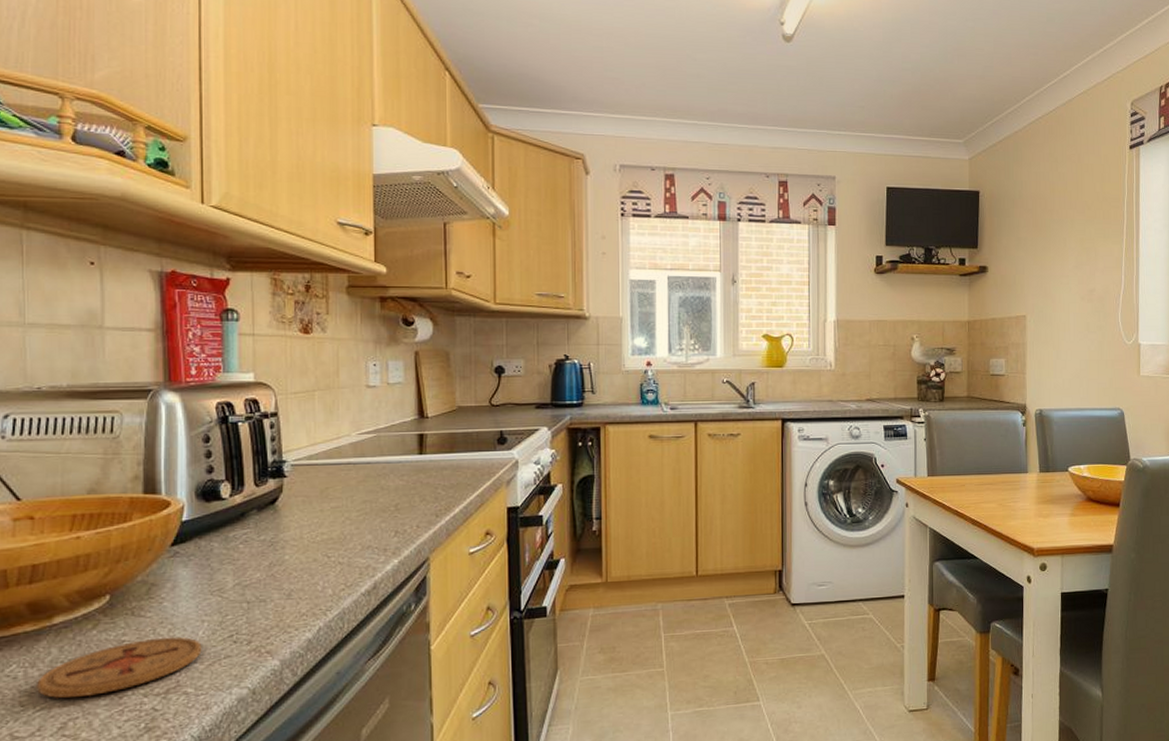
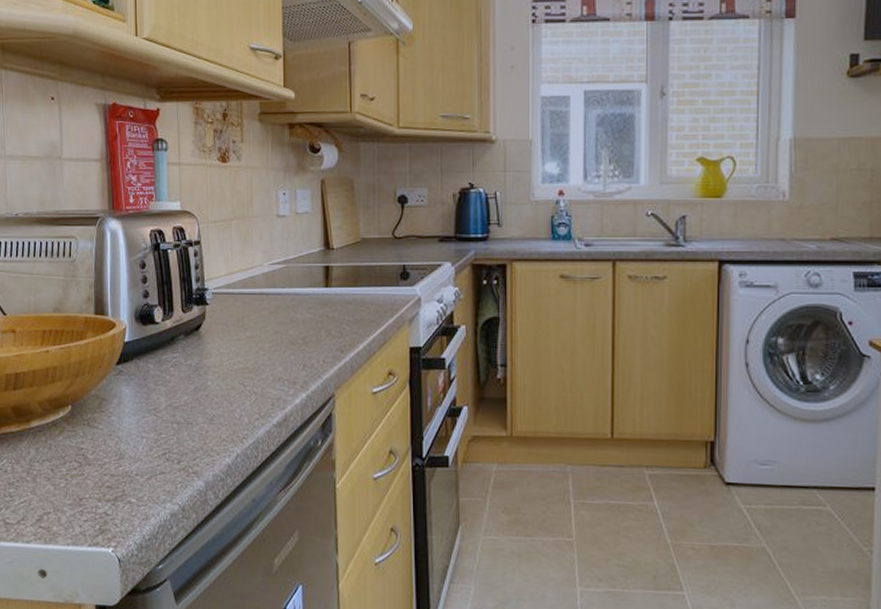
coaster: present [35,636,202,699] -> none [20,448,142,495]

